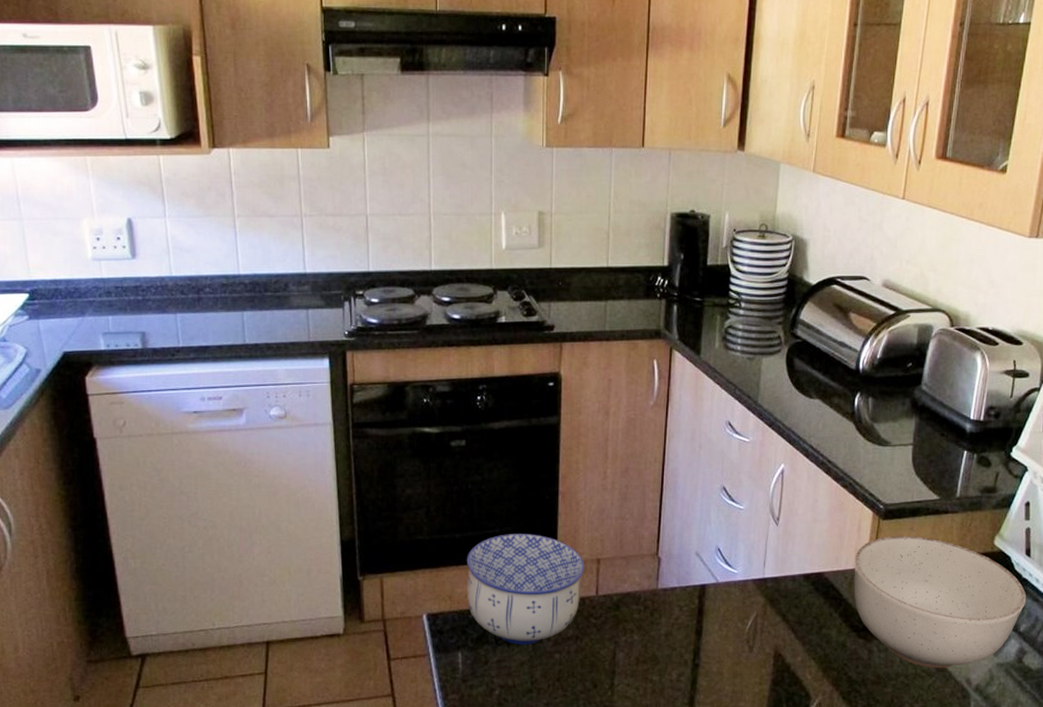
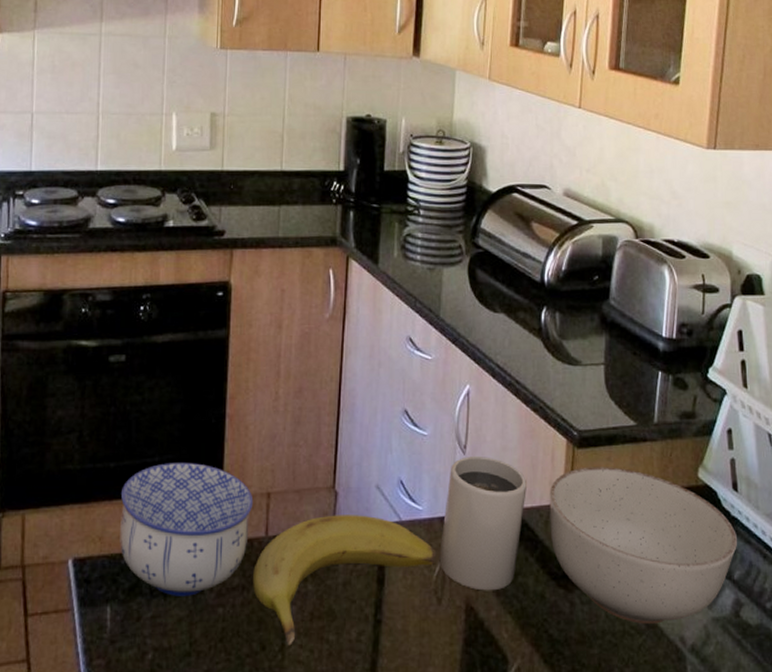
fruit: none [585,577,750,684] -> present [253,515,437,646]
mug: none [751,527,834,641] -> present [438,457,527,591]

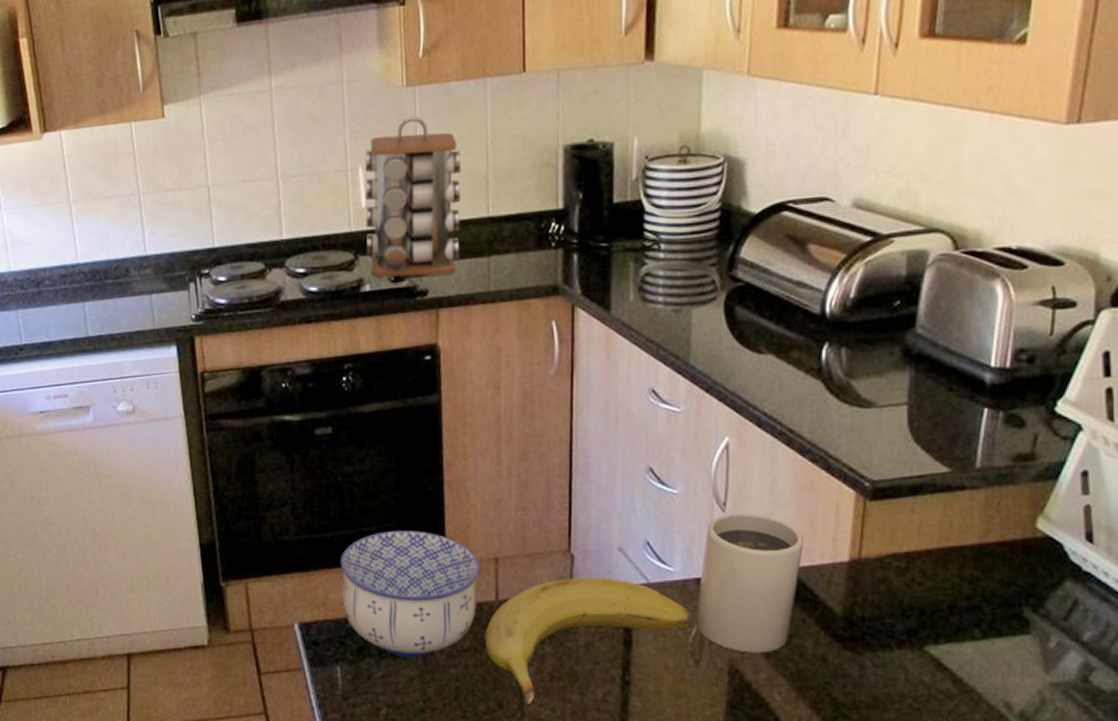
spice rack: none [172,75,261,218] -> present [364,116,461,278]
bowl: present [549,467,738,624] -> none [833,520,1091,688]

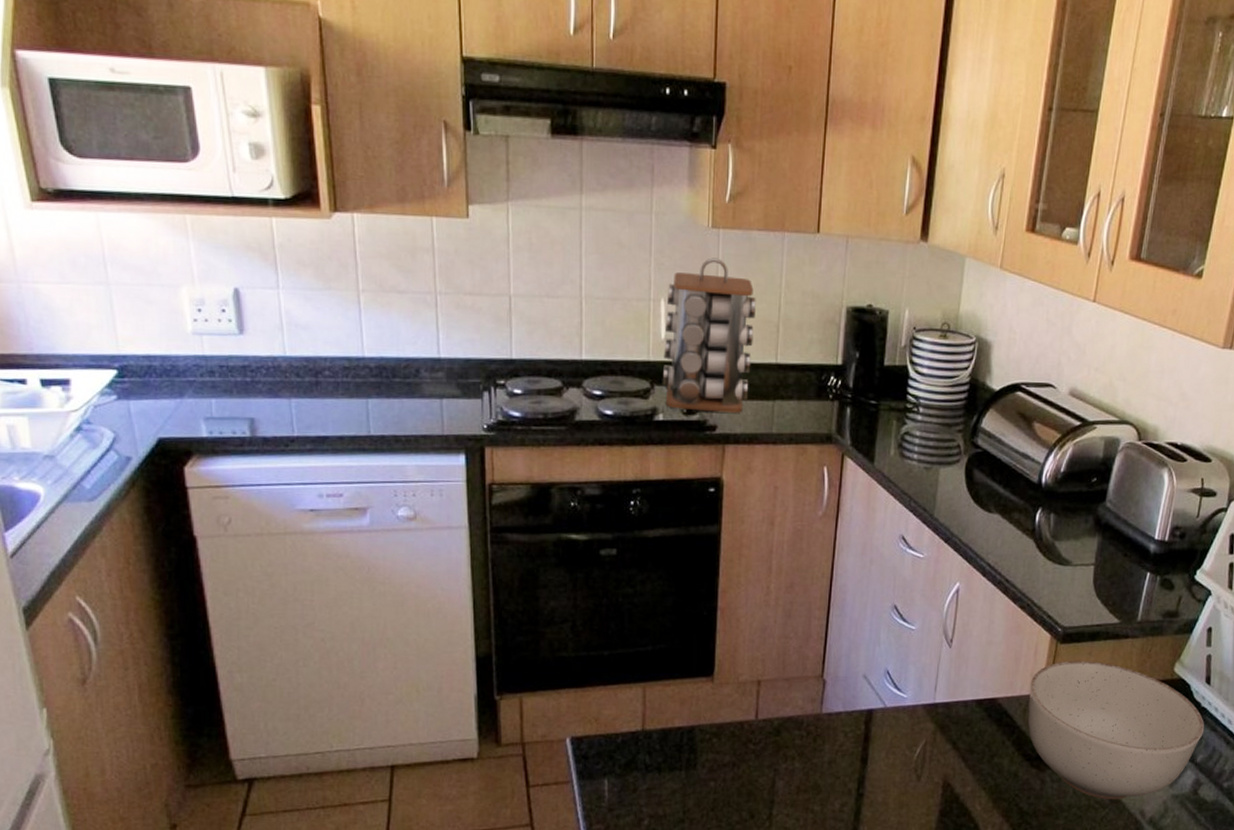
bowl: present [341,531,481,657] -> none [615,652,744,771]
fruit: present [485,577,693,704] -> none [743,701,919,815]
mug: present [694,514,803,653] -> none [919,650,1009,770]
bowl: none [833,520,1091,688] -> present [1027,660,1205,799]

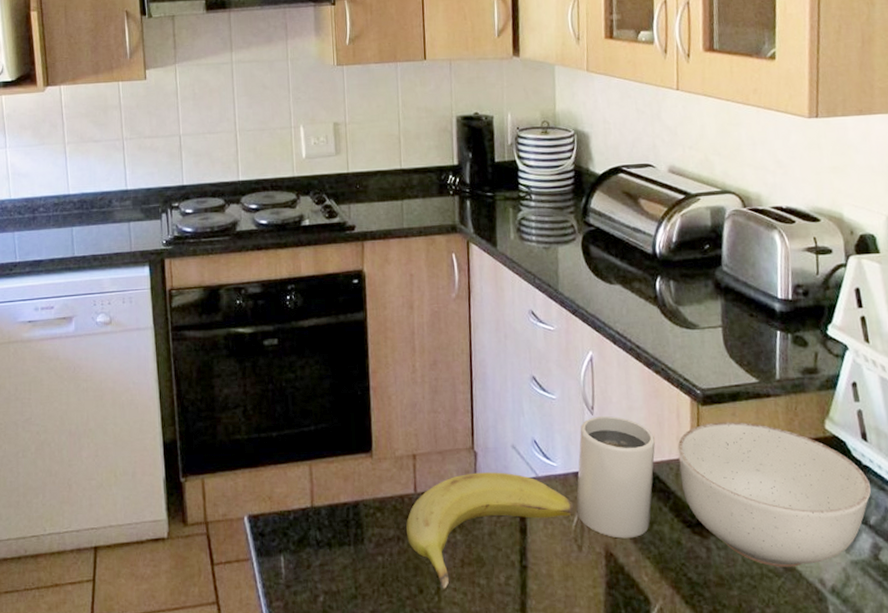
spice rack: present [662,257,756,413] -> none [305,88,380,215]
fruit: none [743,701,919,815] -> present [406,472,574,589]
mug: none [919,650,1009,770] -> present [575,416,655,539]

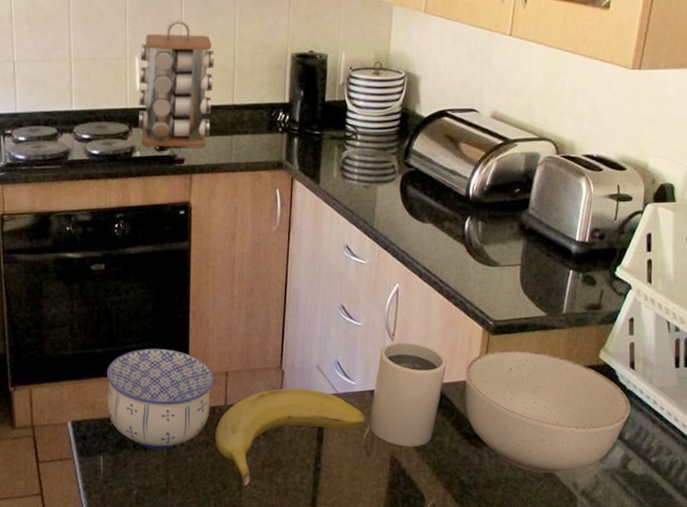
bowl: none [284,430,401,547] -> present [107,349,214,449]
spice rack: none [305,88,380,215] -> present [138,20,214,148]

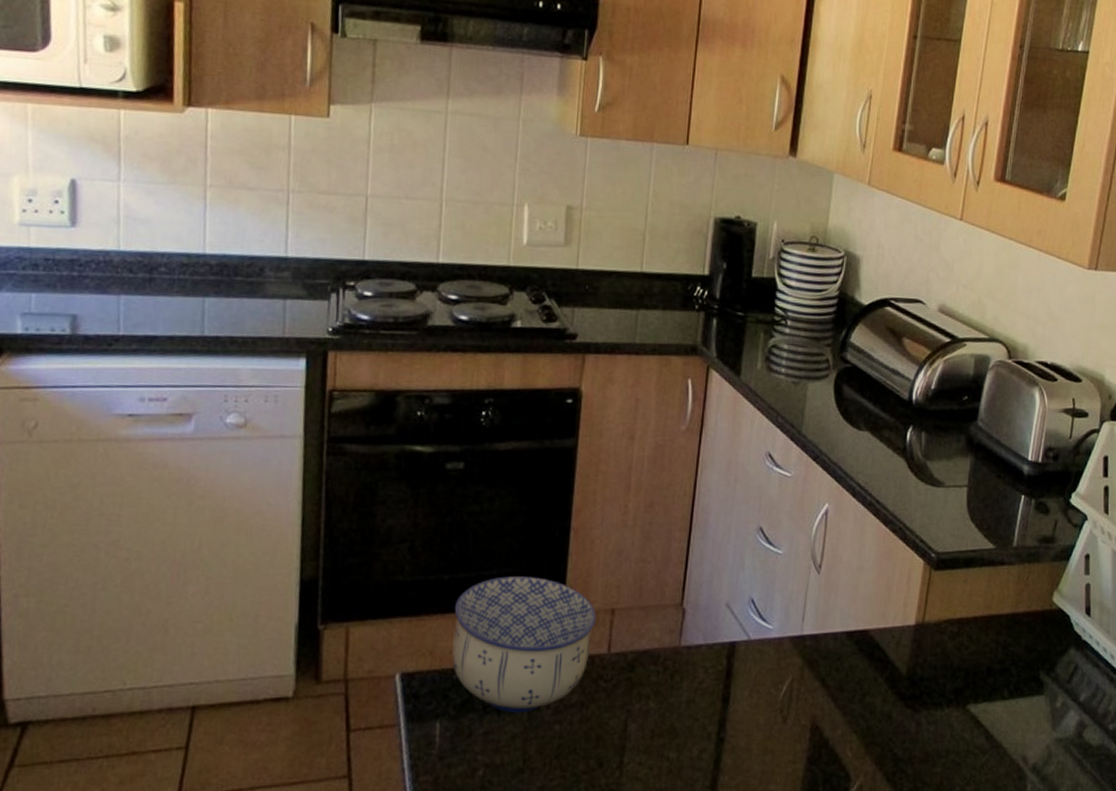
spice rack: present [138,20,214,148] -> none [521,165,622,322]
fruit: present [215,388,367,486] -> none [592,632,785,763]
mug: present [368,342,446,447] -> none [786,576,881,710]
bowl: present [465,350,631,473] -> none [901,589,1087,744]

